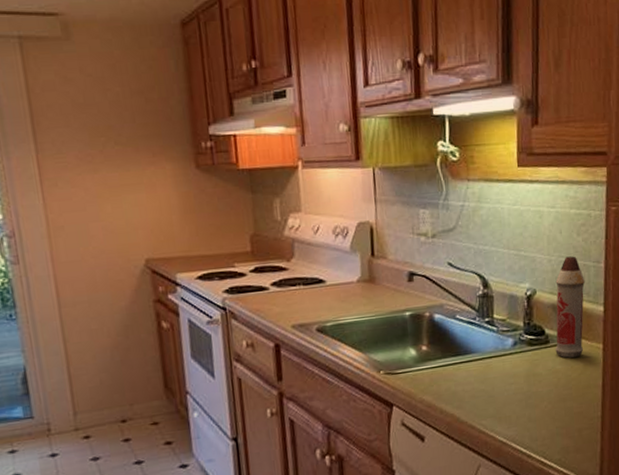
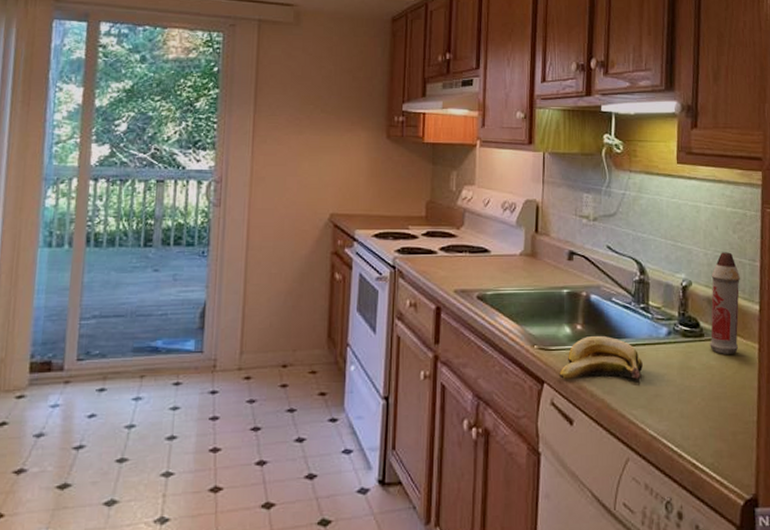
banana: none [406,353,490,401] -> present [558,335,643,381]

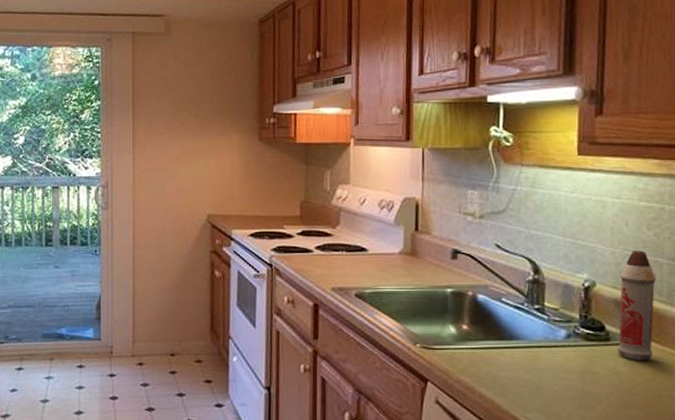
banana: present [558,335,643,381] -> none [443,336,538,384]

